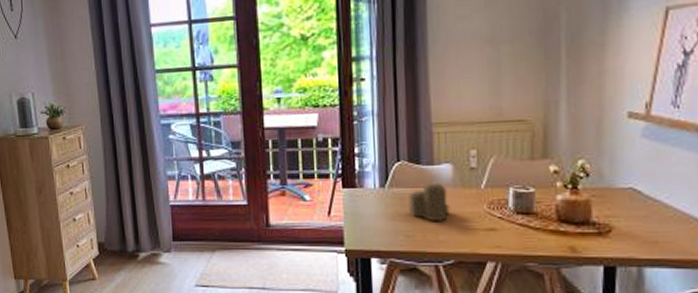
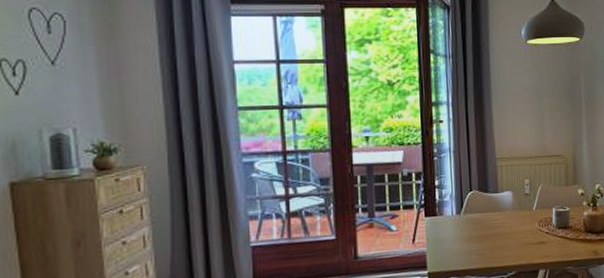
candle: present [409,180,450,222] -> none [480,205,511,241]

